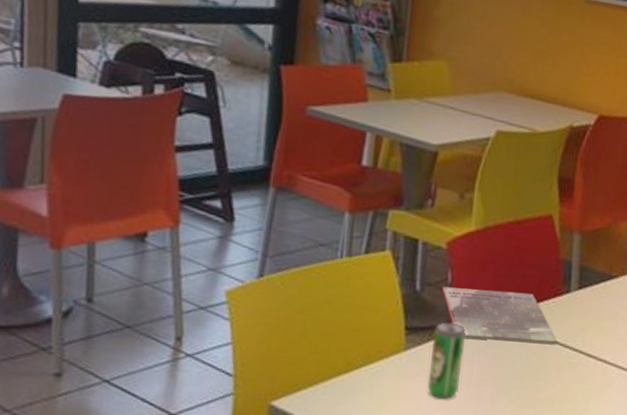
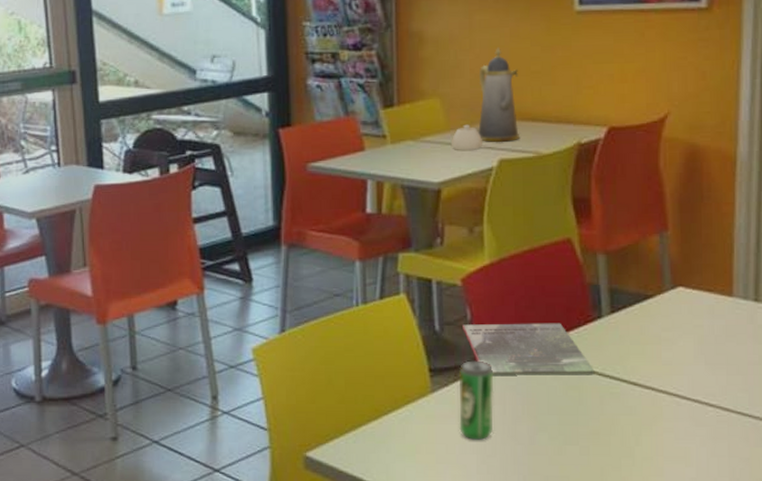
sugar bowl: none [453,91,484,118] -> present [450,124,483,150]
coffee pot: none [480,21,525,115] -> present [478,48,520,143]

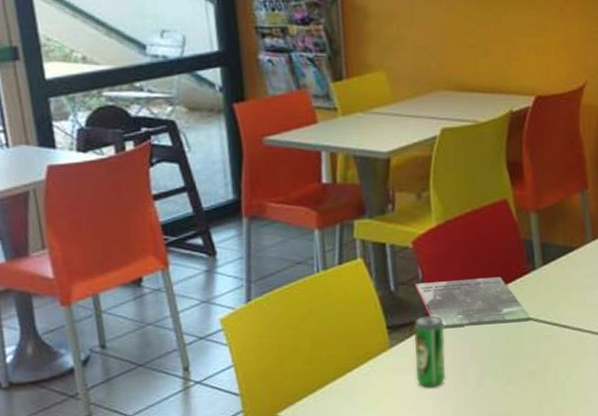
sugar bowl: present [450,124,483,150] -> none [397,96,427,121]
coffee pot: present [478,48,520,143] -> none [420,22,460,113]

